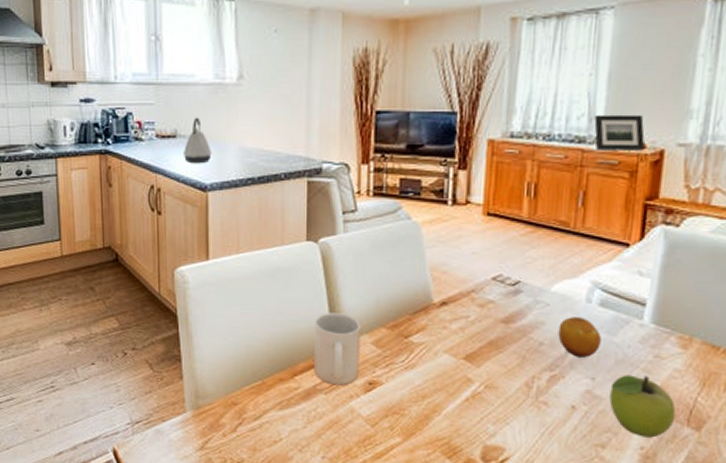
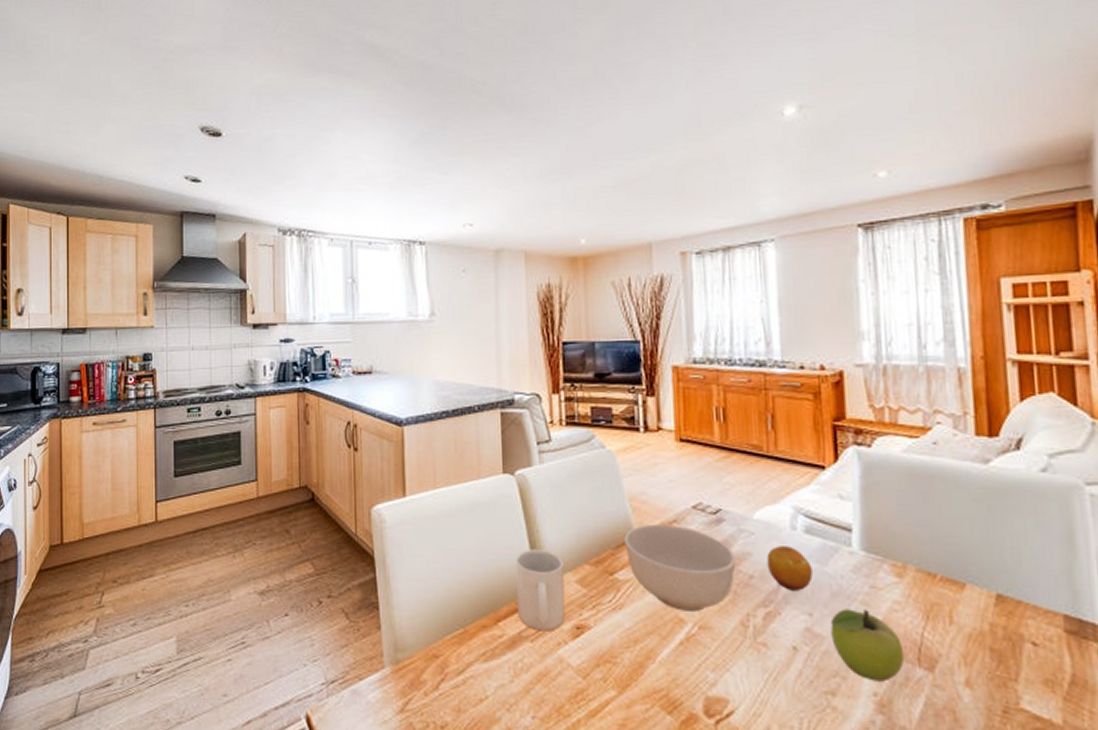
kettle: present [182,117,212,163] -> none [378,353,407,398]
bowl: none [422,293,528,373] -> present [624,524,736,611]
picture frame: present [594,114,645,151] -> none [771,337,824,373]

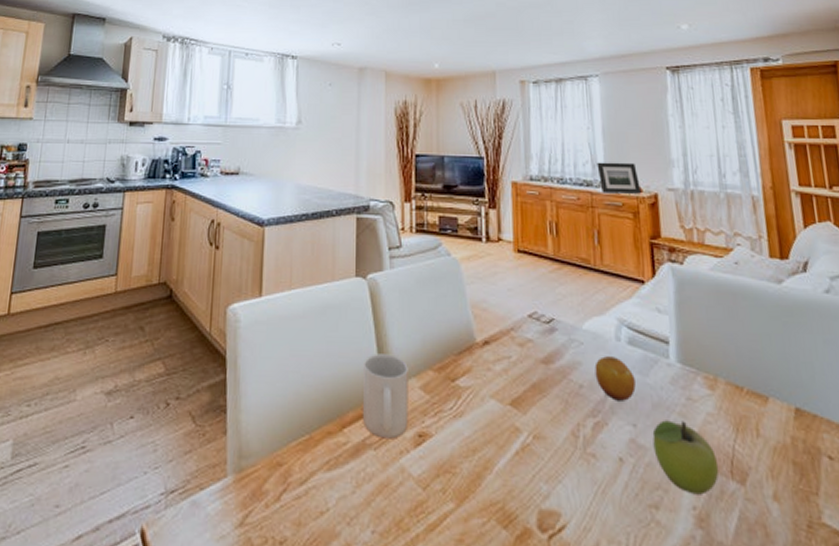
bowl: present [624,524,736,611] -> none [466,331,567,420]
picture frame: none [771,337,824,373] -> present [597,162,642,194]

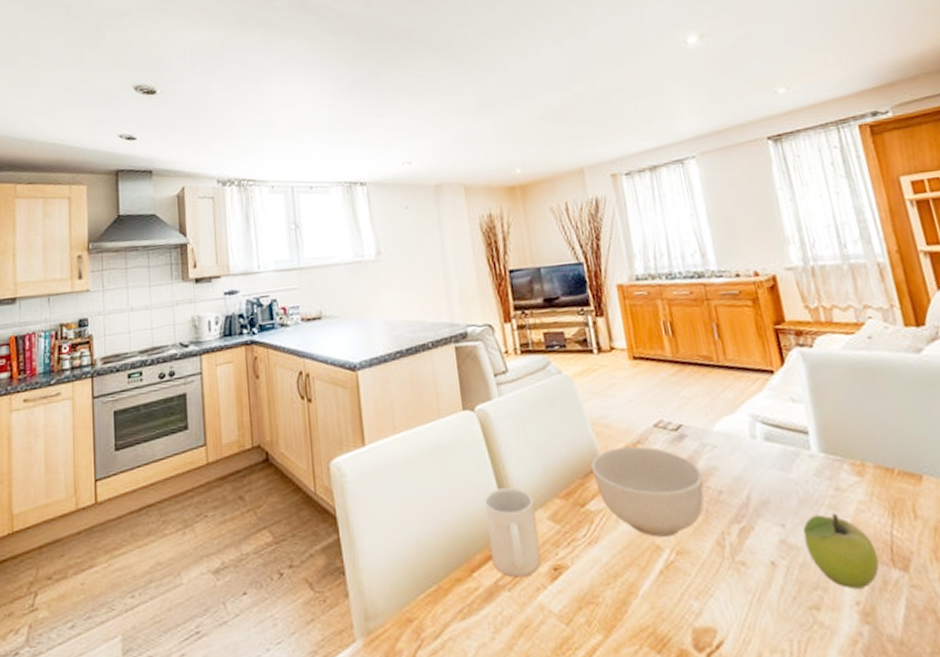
bowl: none [466,331,567,420] -> present [591,446,704,537]
fruit: present [594,356,636,401] -> none [732,455,780,503]
picture frame: present [597,162,642,194] -> none [706,245,759,283]

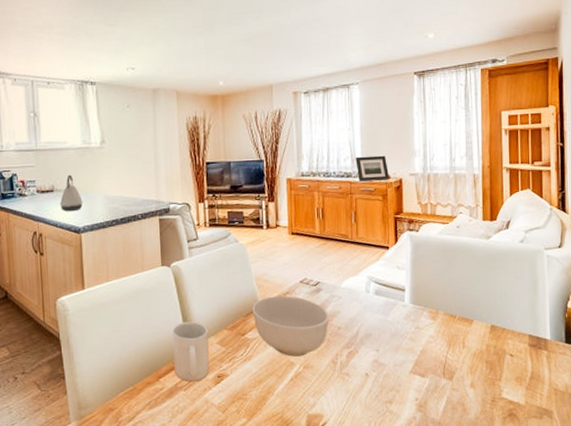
kettle: none [329,296,358,343] -> present [59,174,83,211]
picture frame: none [706,245,759,283] -> present [355,155,390,182]
fruit: present [802,513,880,589] -> none [390,343,435,391]

